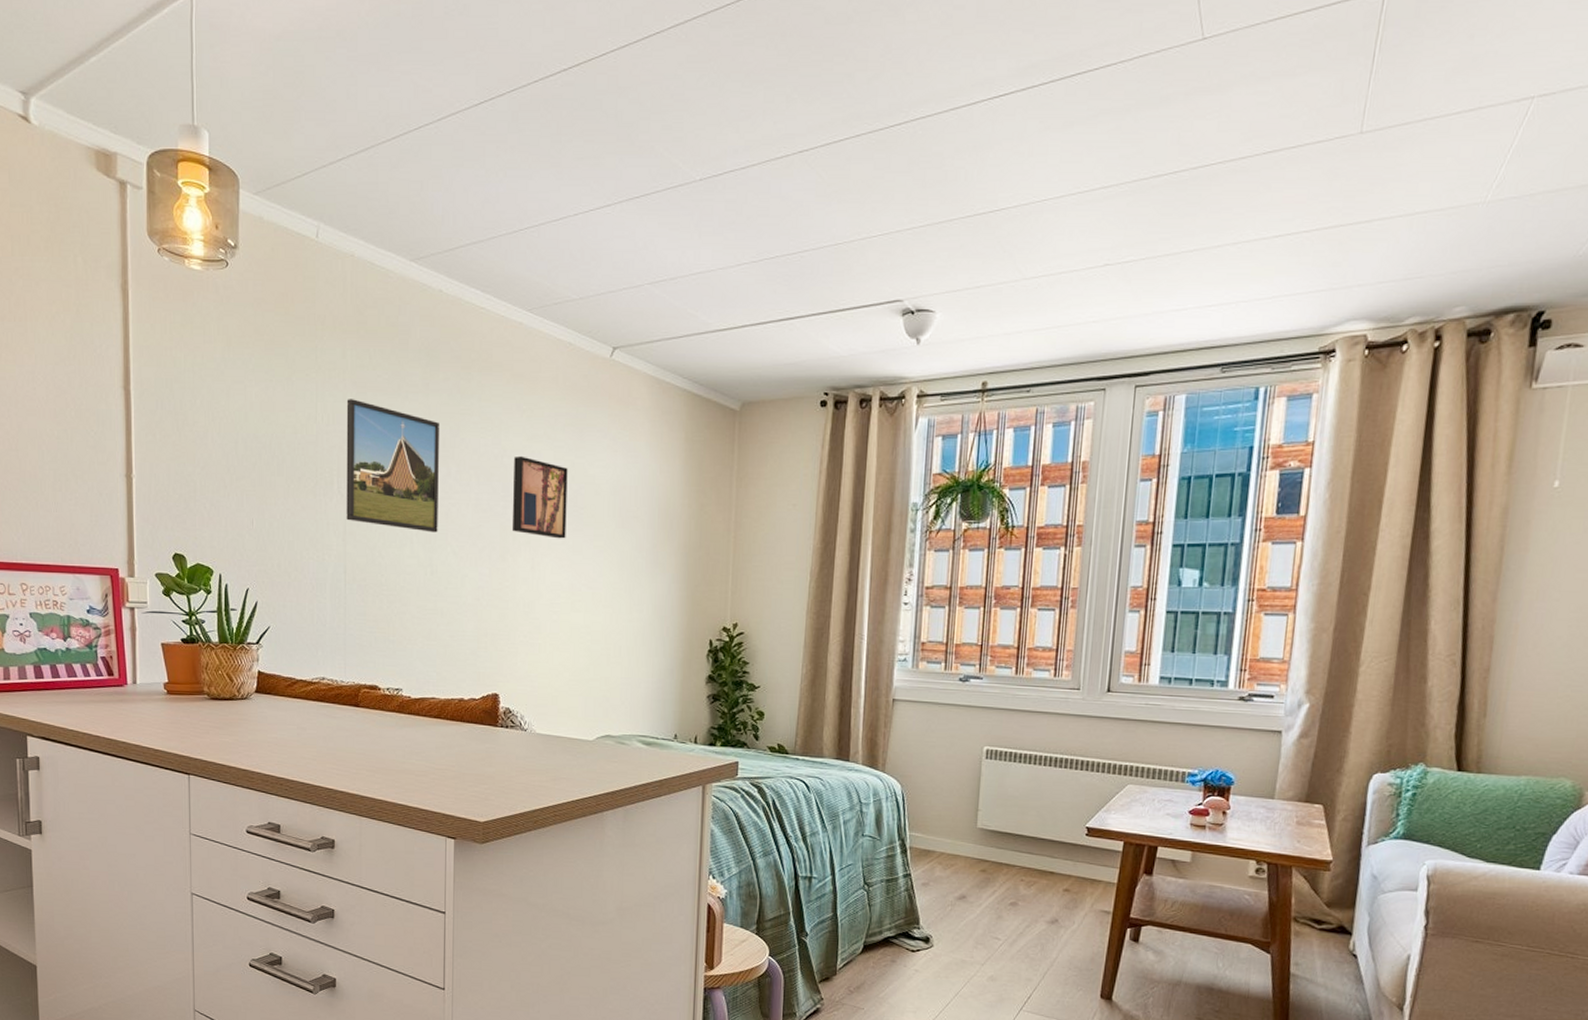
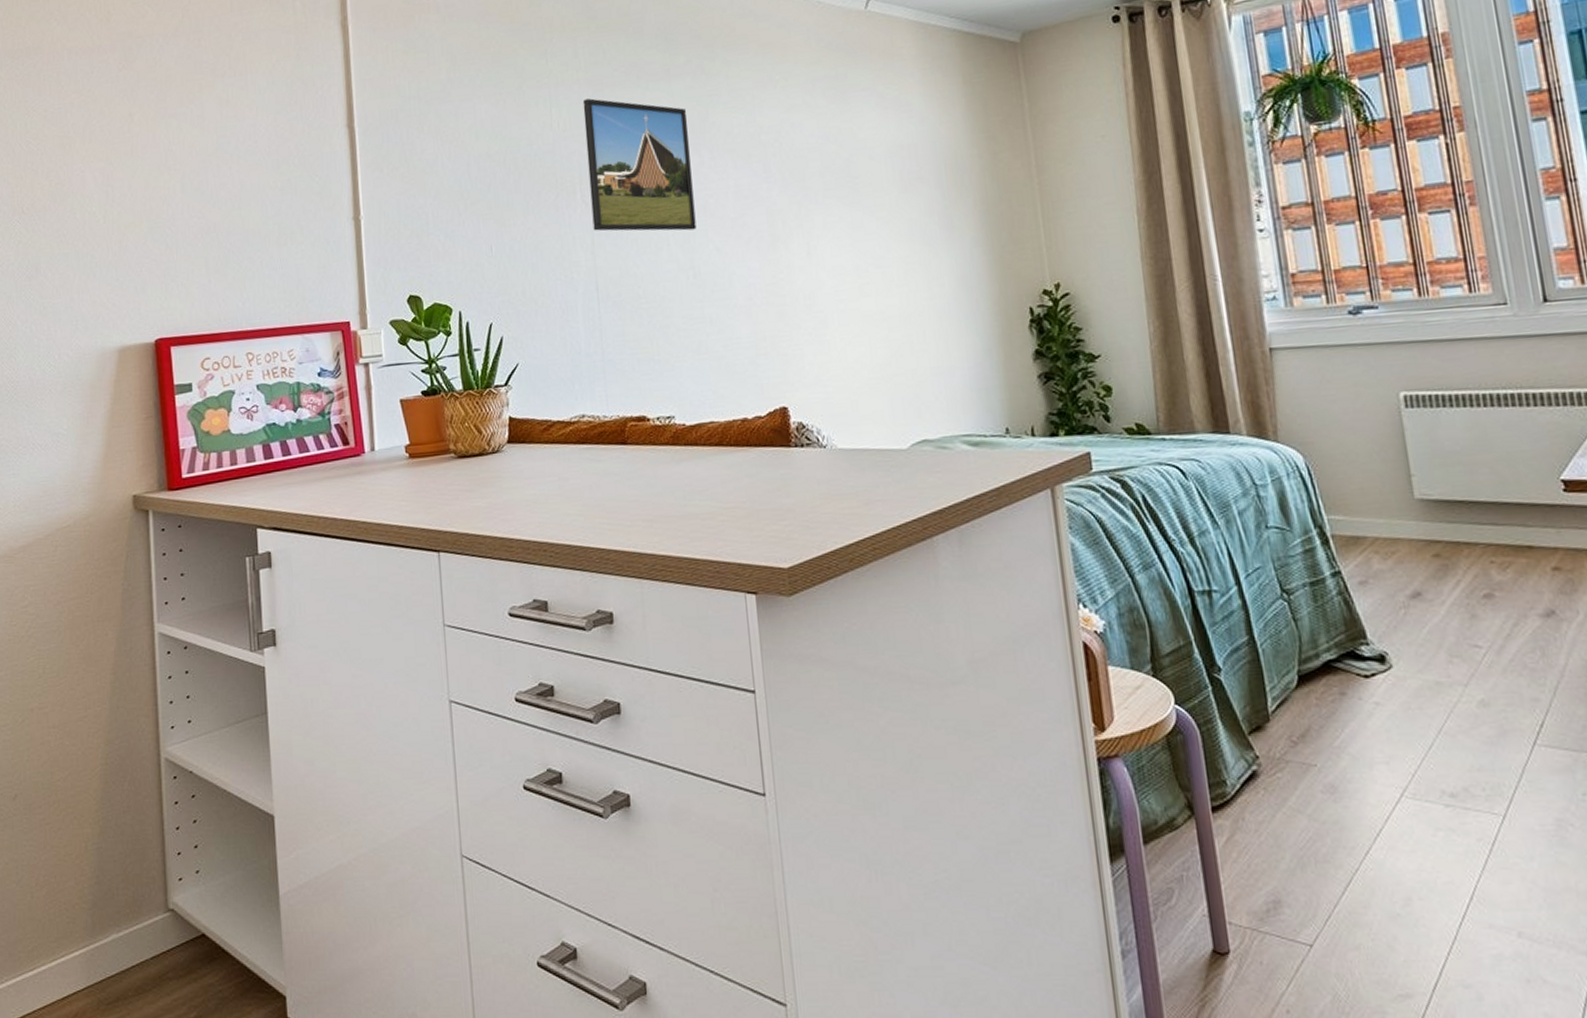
wall art: present [511,455,568,539] -> none [772,130,843,217]

